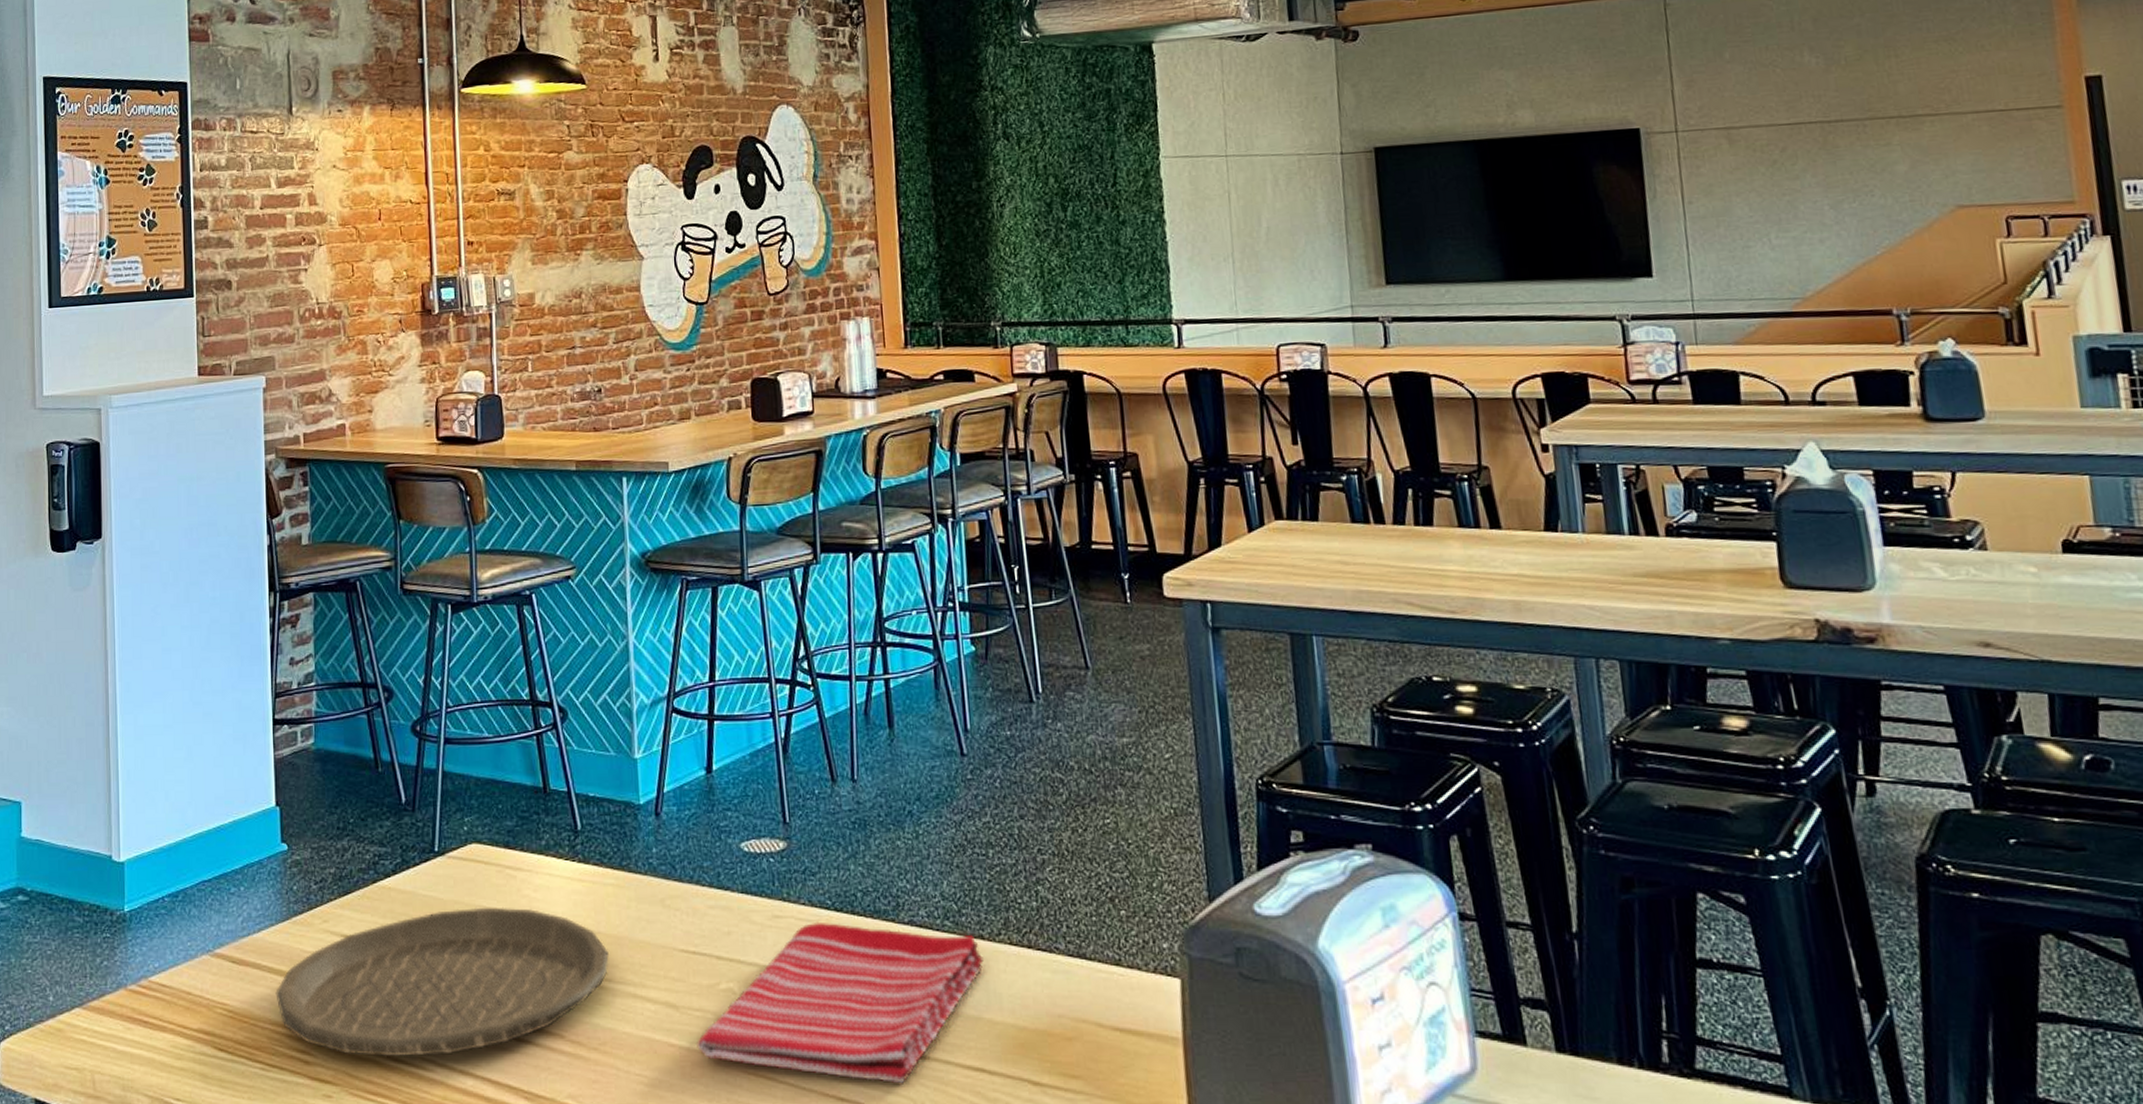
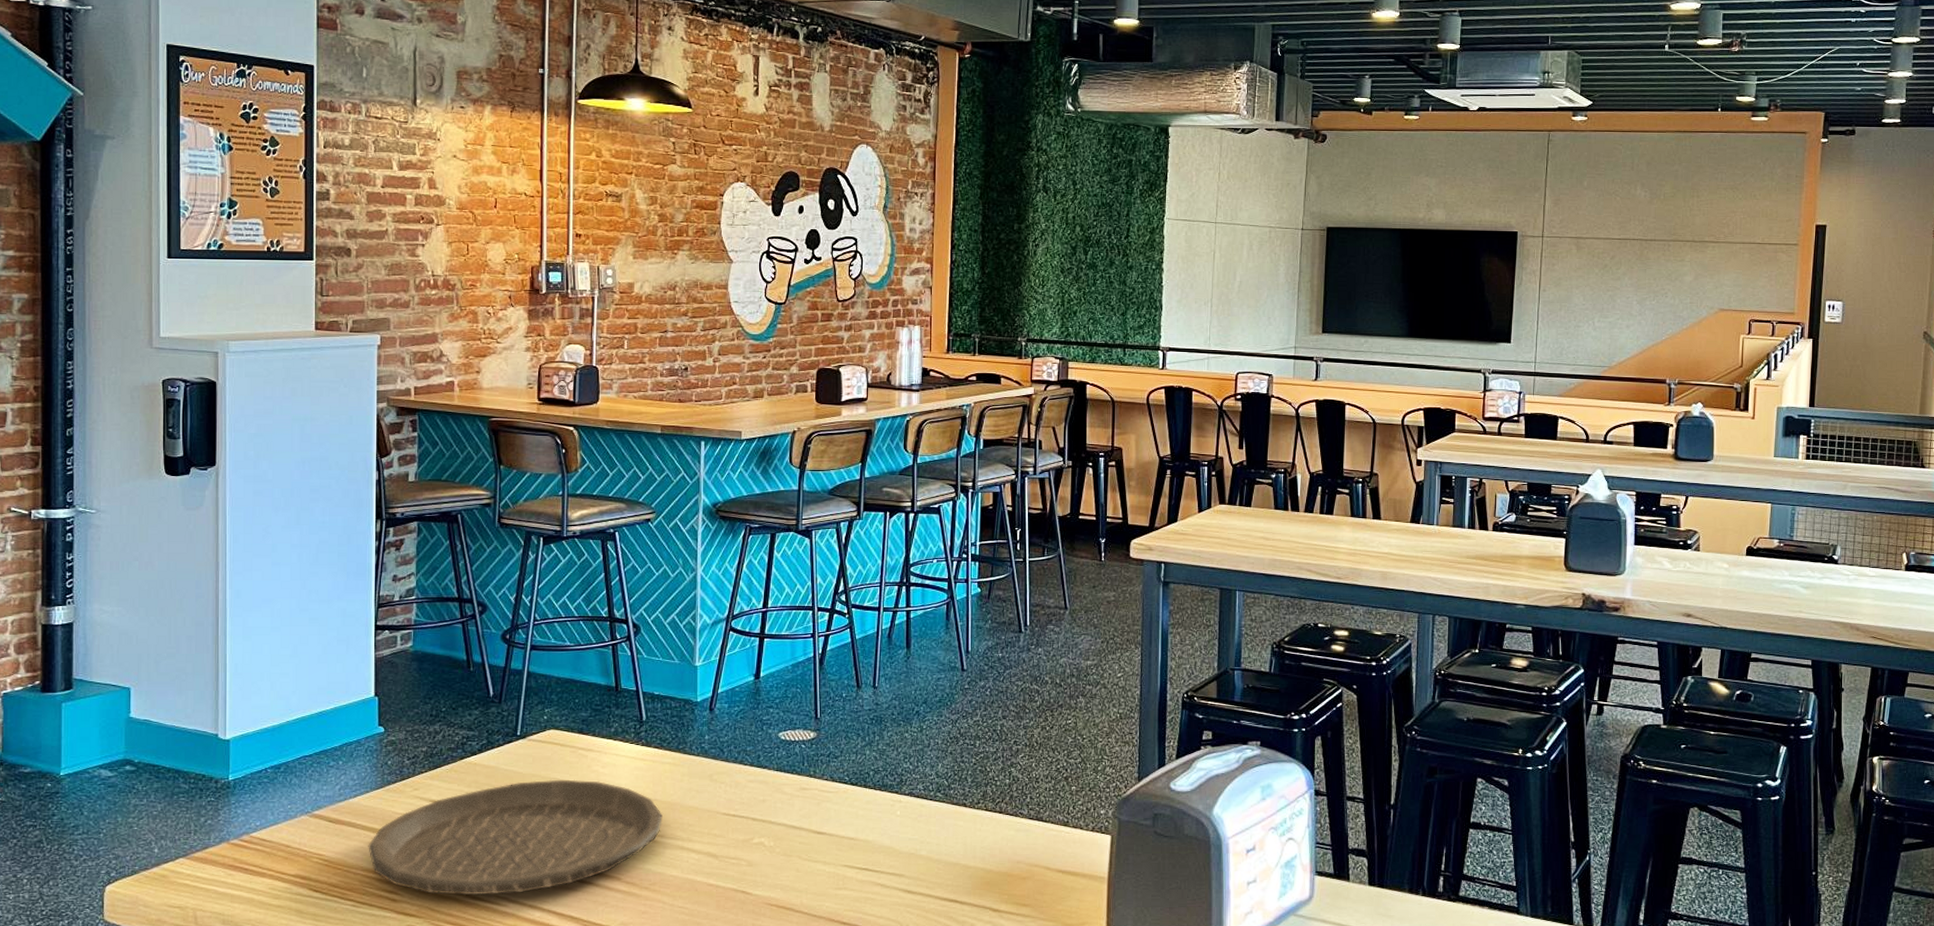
dish towel: present [695,921,983,1084] -> none [730,793,964,912]

